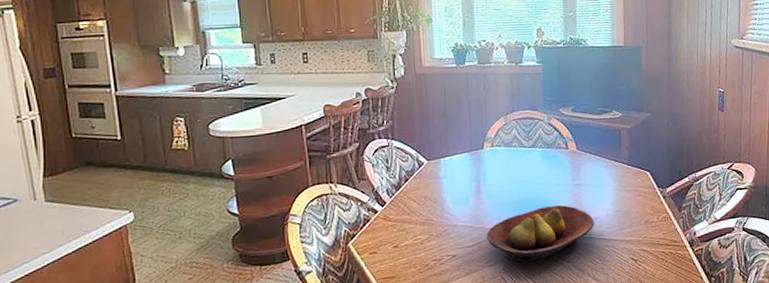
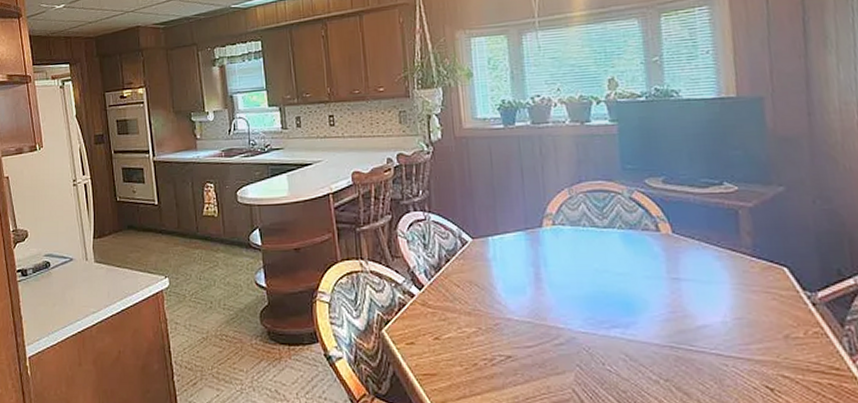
fruit bowl: present [486,204,594,262] -> none [550,303,704,374]

